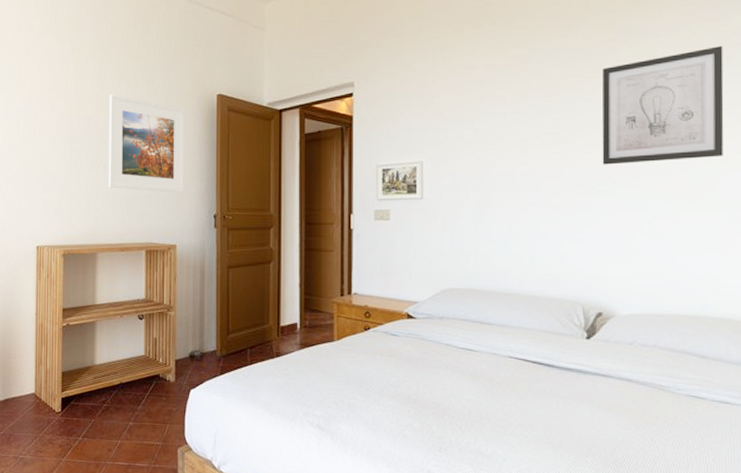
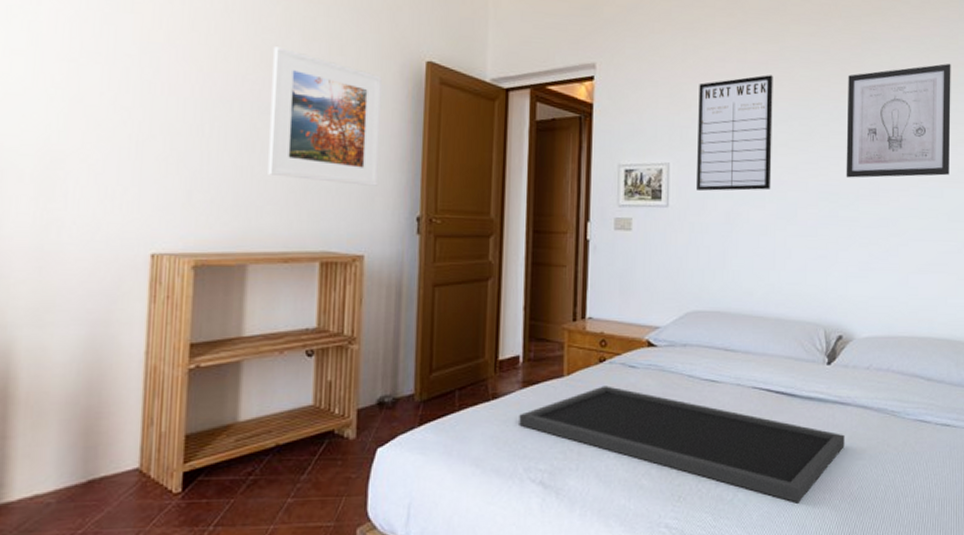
tray: none [298,350,607,464] -> present [519,386,845,503]
writing board: none [449,76,523,183] -> present [697,75,773,191]

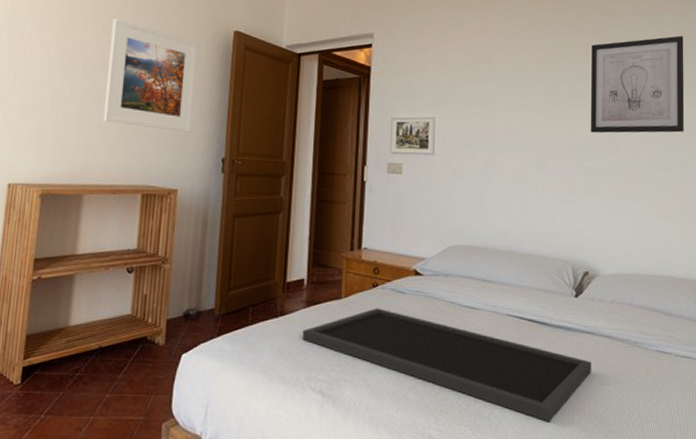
writing board: present [697,75,773,191] -> none [459,44,526,142]

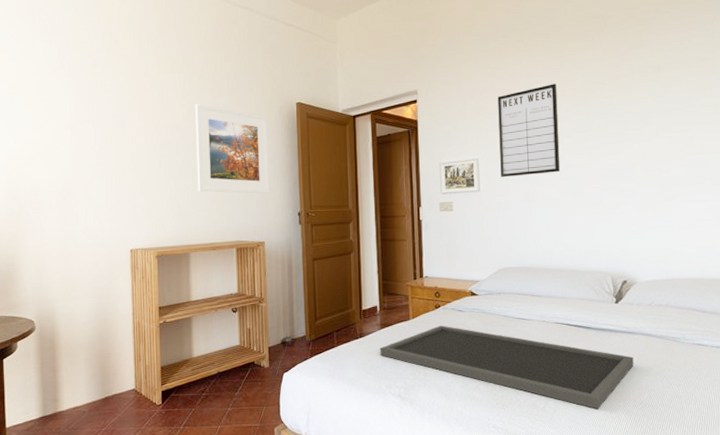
writing board: none [459,44,526,142] -> present [498,84,561,177]
wall art: present [590,35,685,133] -> none [619,57,712,157]

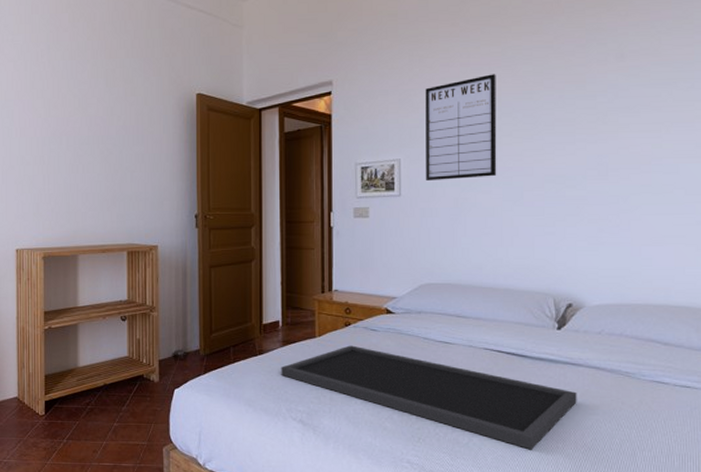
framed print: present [195,104,270,194] -> none [87,94,165,193]

